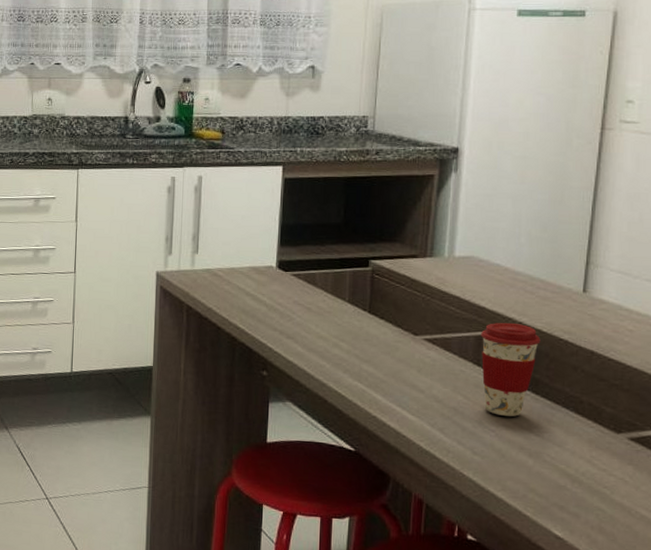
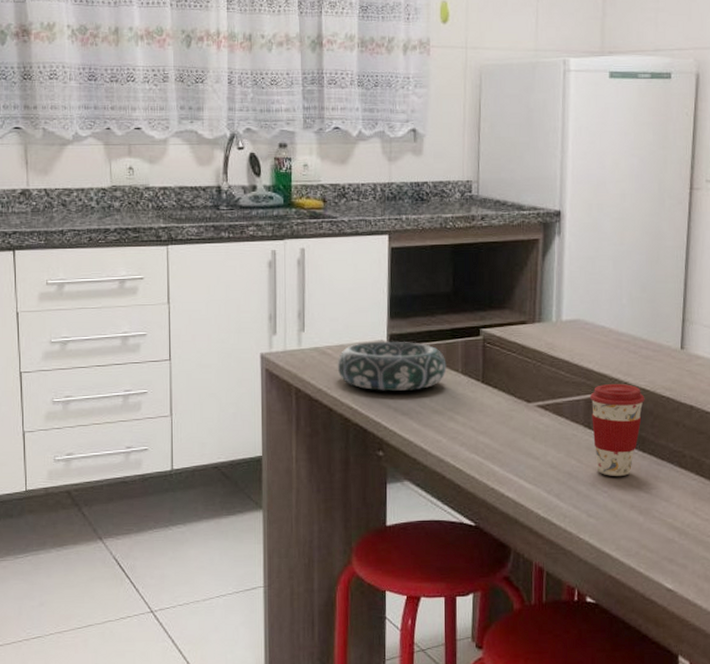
decorative bowl: none [227,266,334,316] -> present [337,341,447,391]

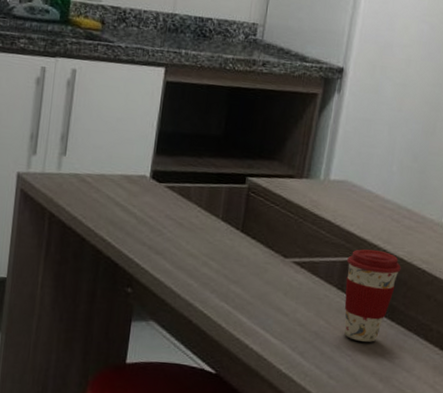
decorative bowl: present [337,341,447,391] -> none [95,175,208,231]

